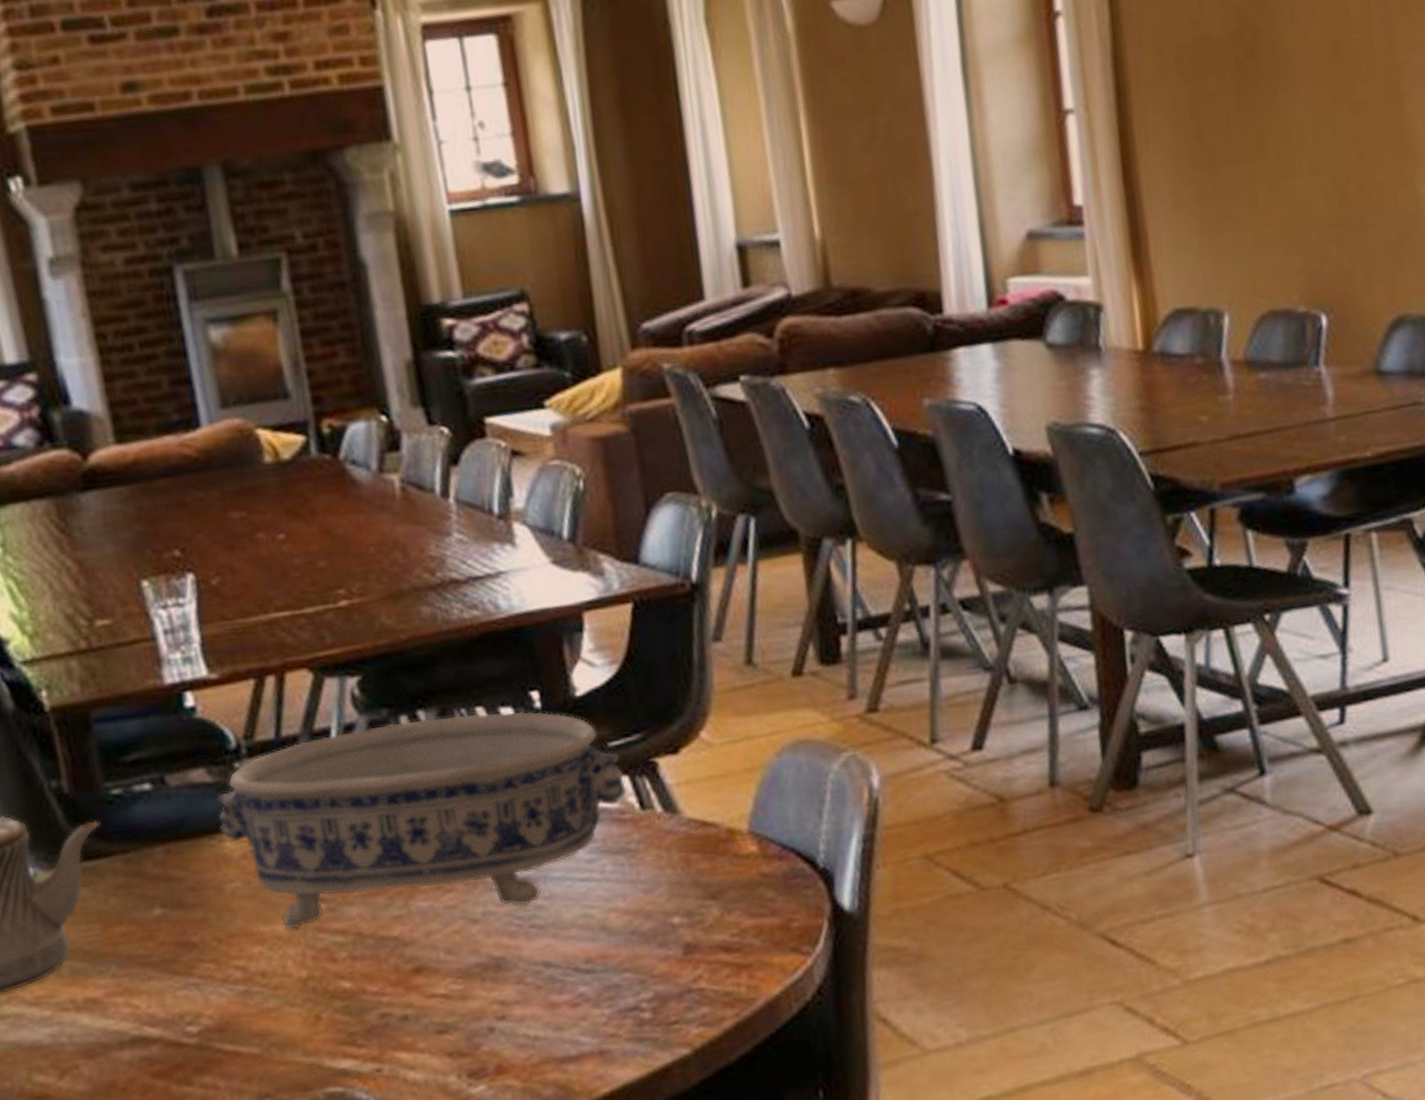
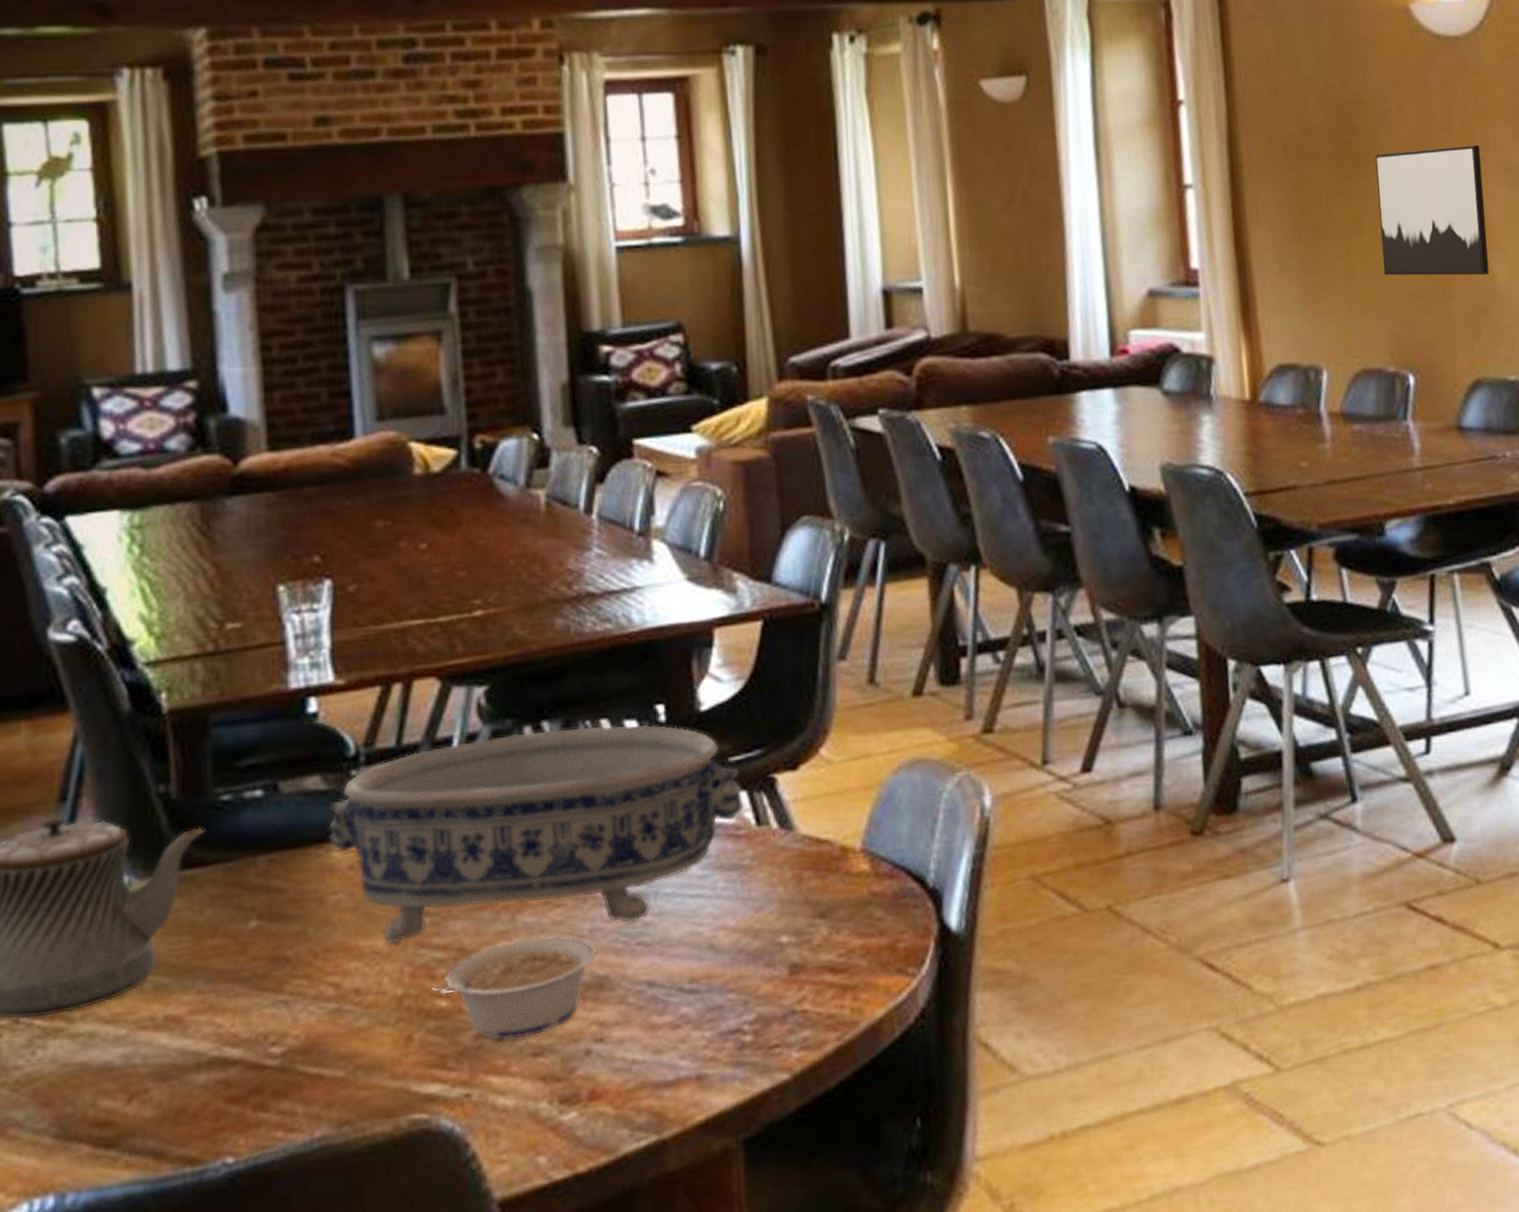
legume: none [334,919,492,1018] -> present [431,935,597,1040]
wall art: none [1281,45,1414,203] -> present [1375,145,1489,276]

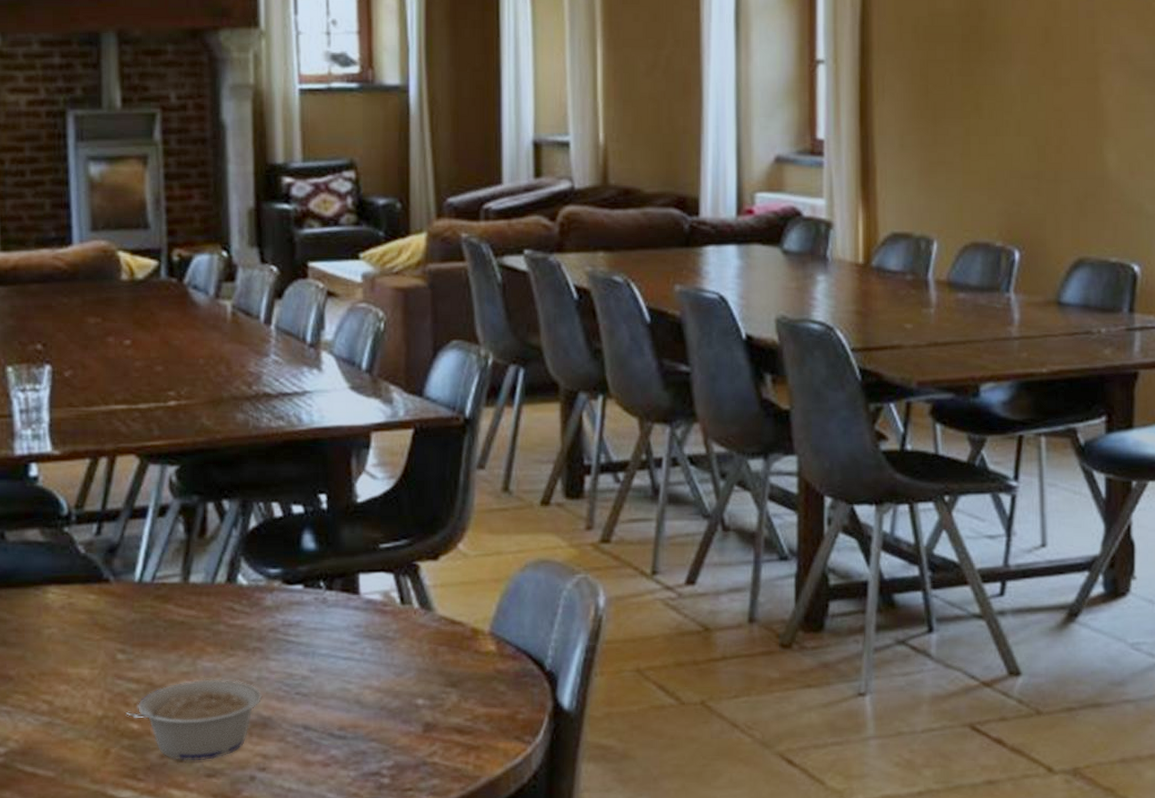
decorative bowl: present [328,724,745,944] -> none [45,508,392,675]
wall art: present [1375,145,1489,276] -> none [999,36,1103,161]

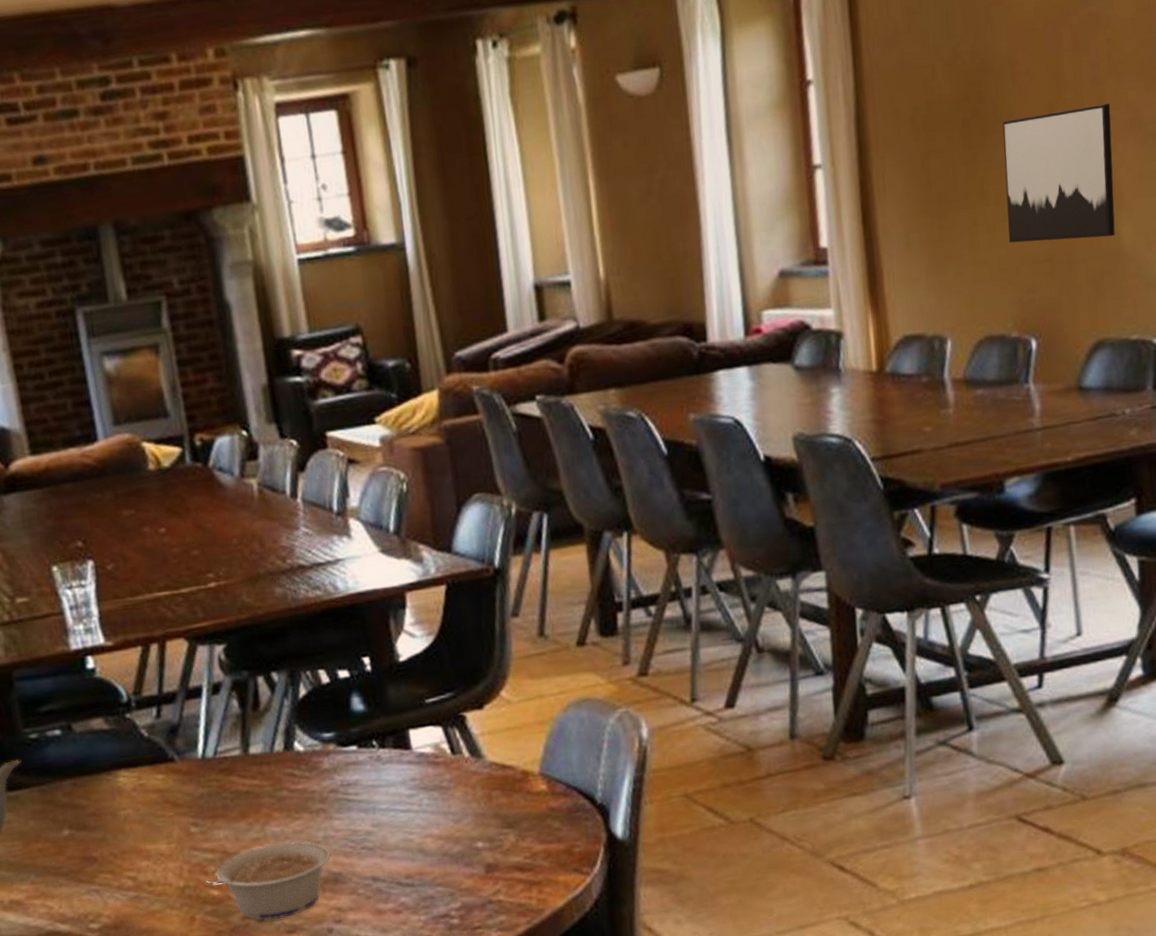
wall art: none [999,36,1103,161] -> present [1002,104,1115,243]

